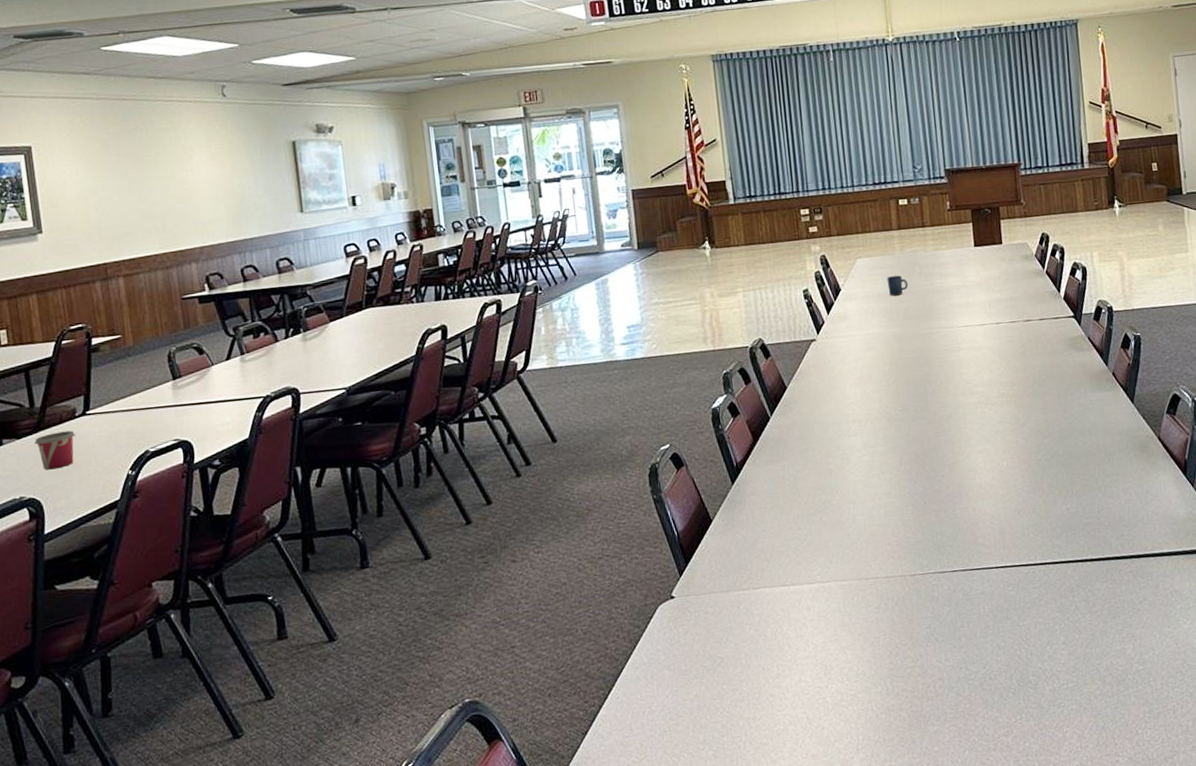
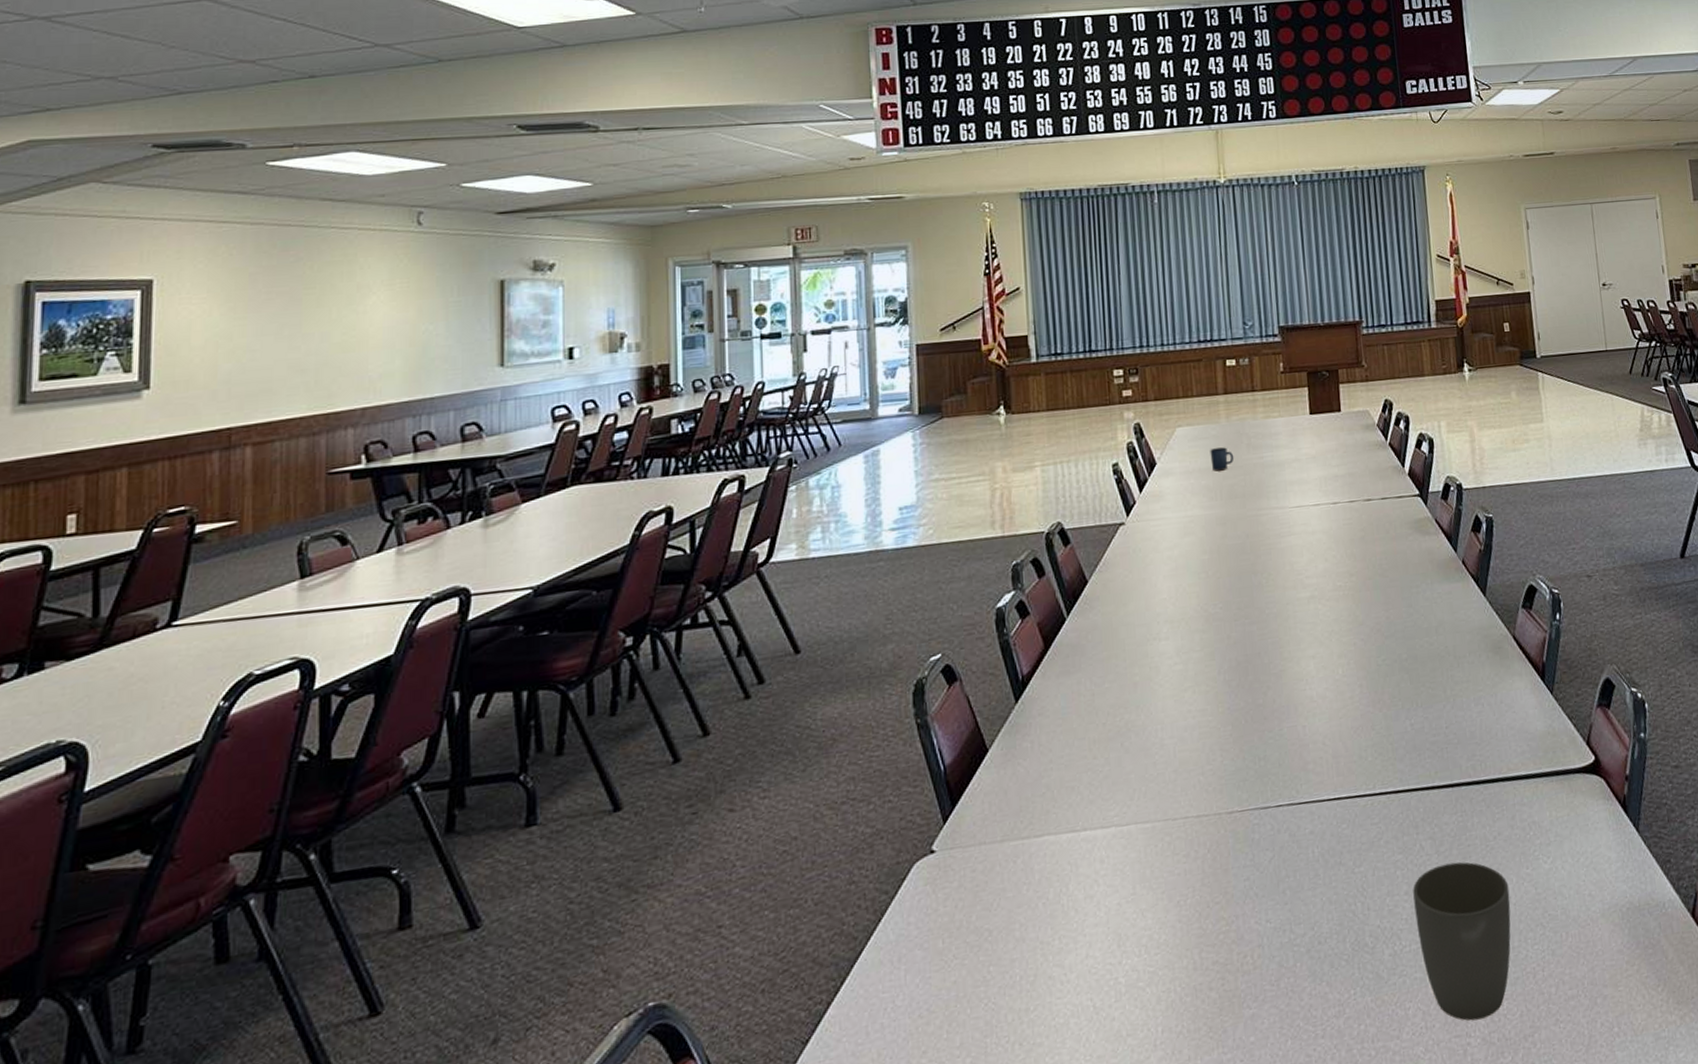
cup: present [35,430,76,470] -> none [91,648,153,703]
cup: none [1069,620,1155,744] -> present [1413,862,1511,1021]

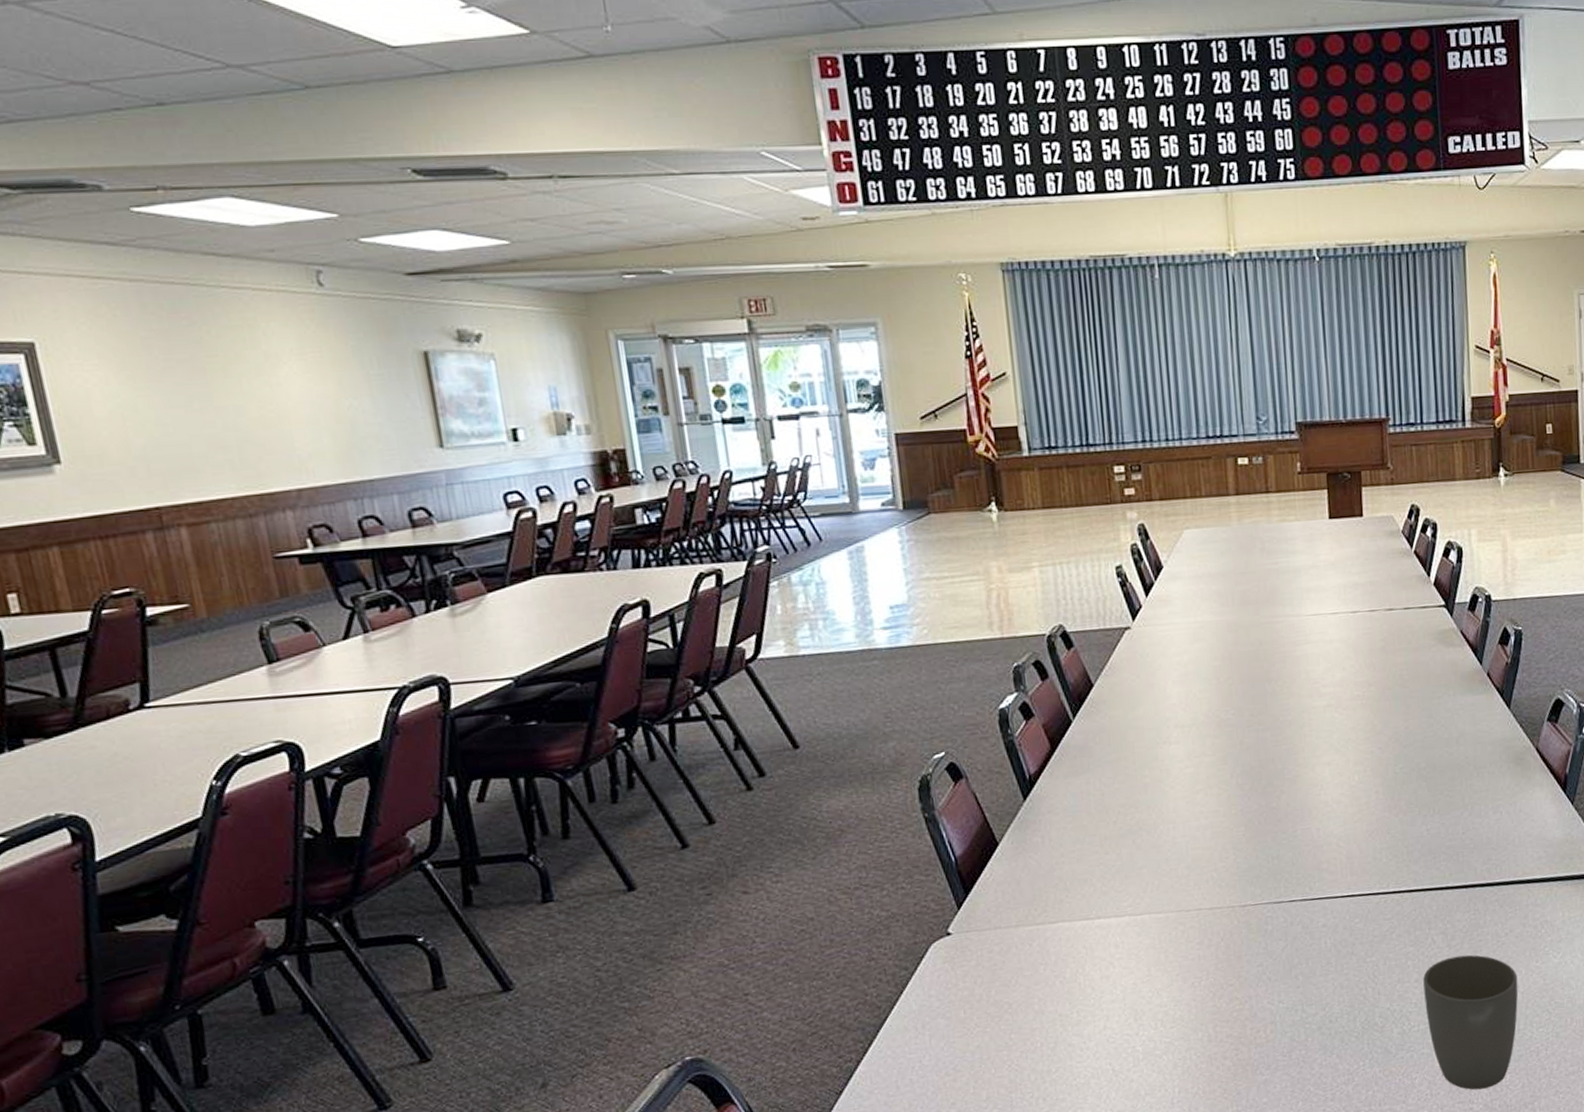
mug: present [1210,447,1234,472] -> none [1220,551,1247,577]

